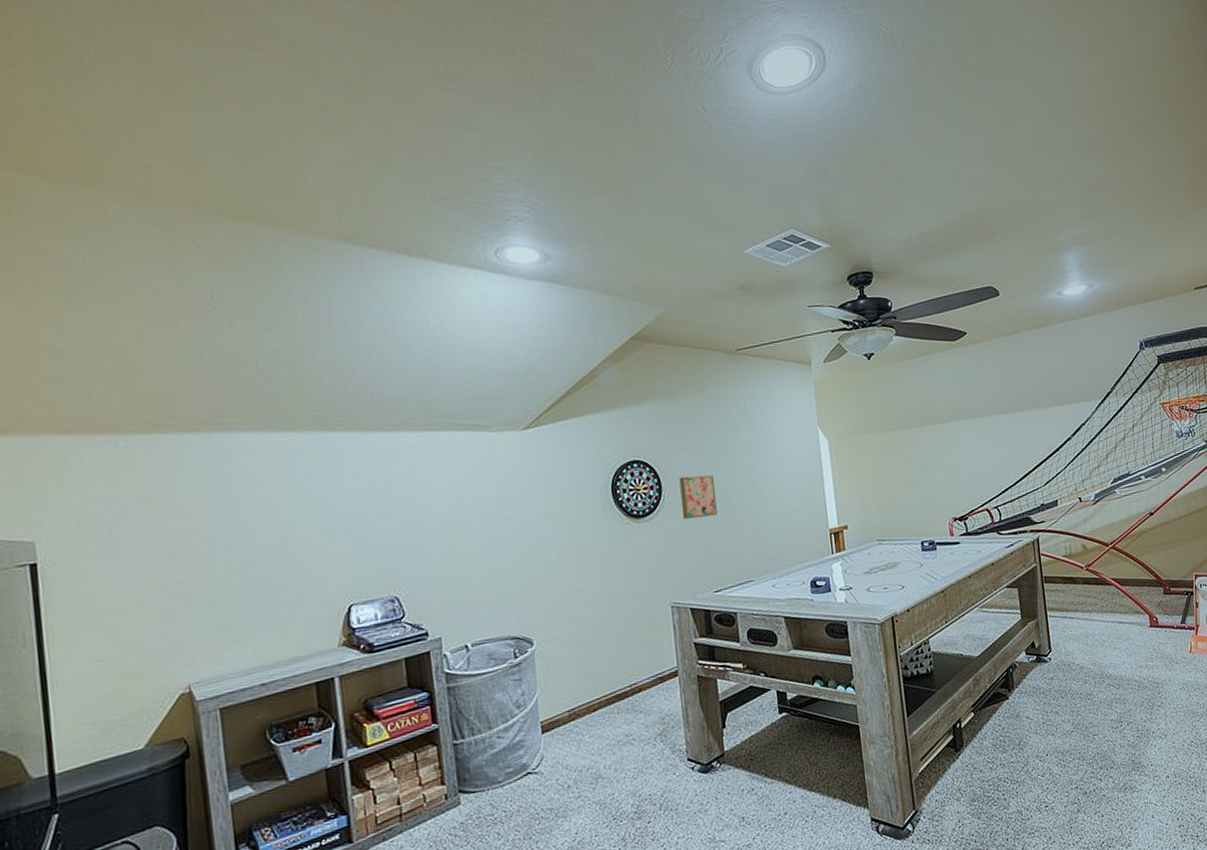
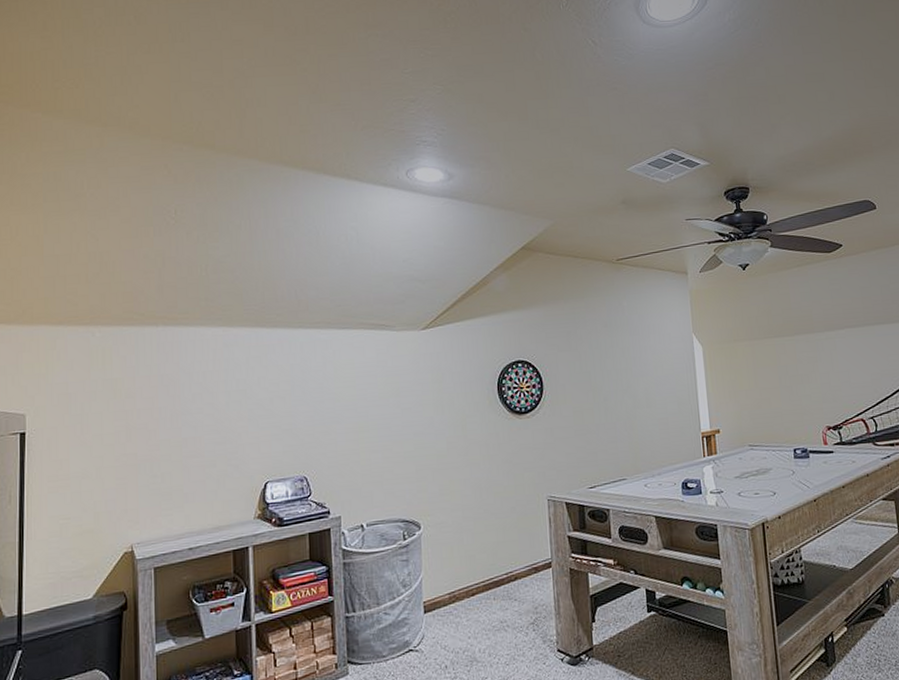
wall art: present [679,475,717,519] -> none [559,376,594,417]

